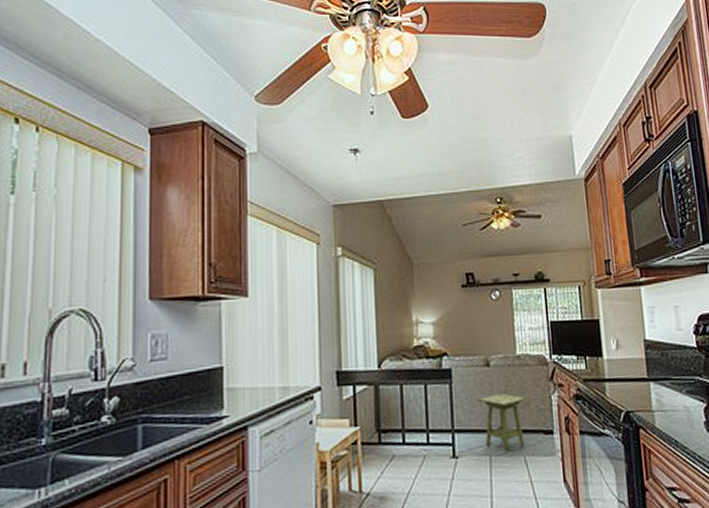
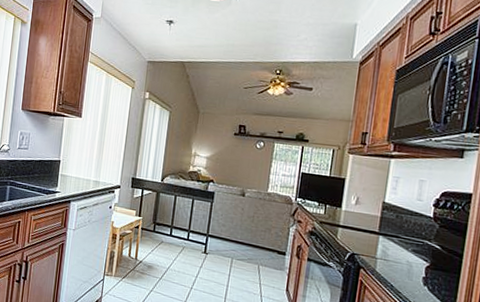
side table: present [477,393,526,452] -> none [230,216,269,259]

